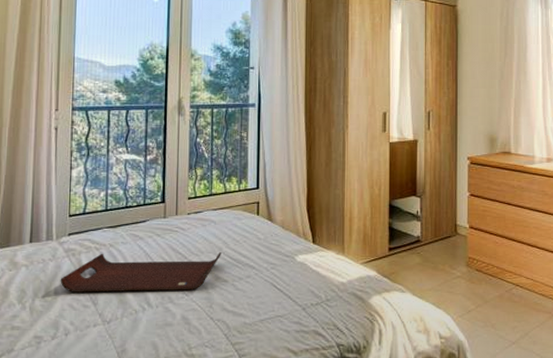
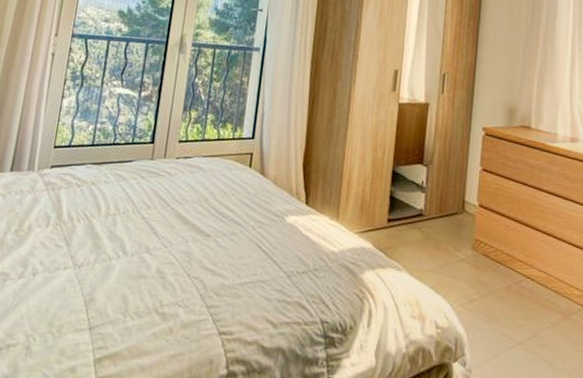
serving tray: present [60,252,221,293] -> none [35,190,207,242]

